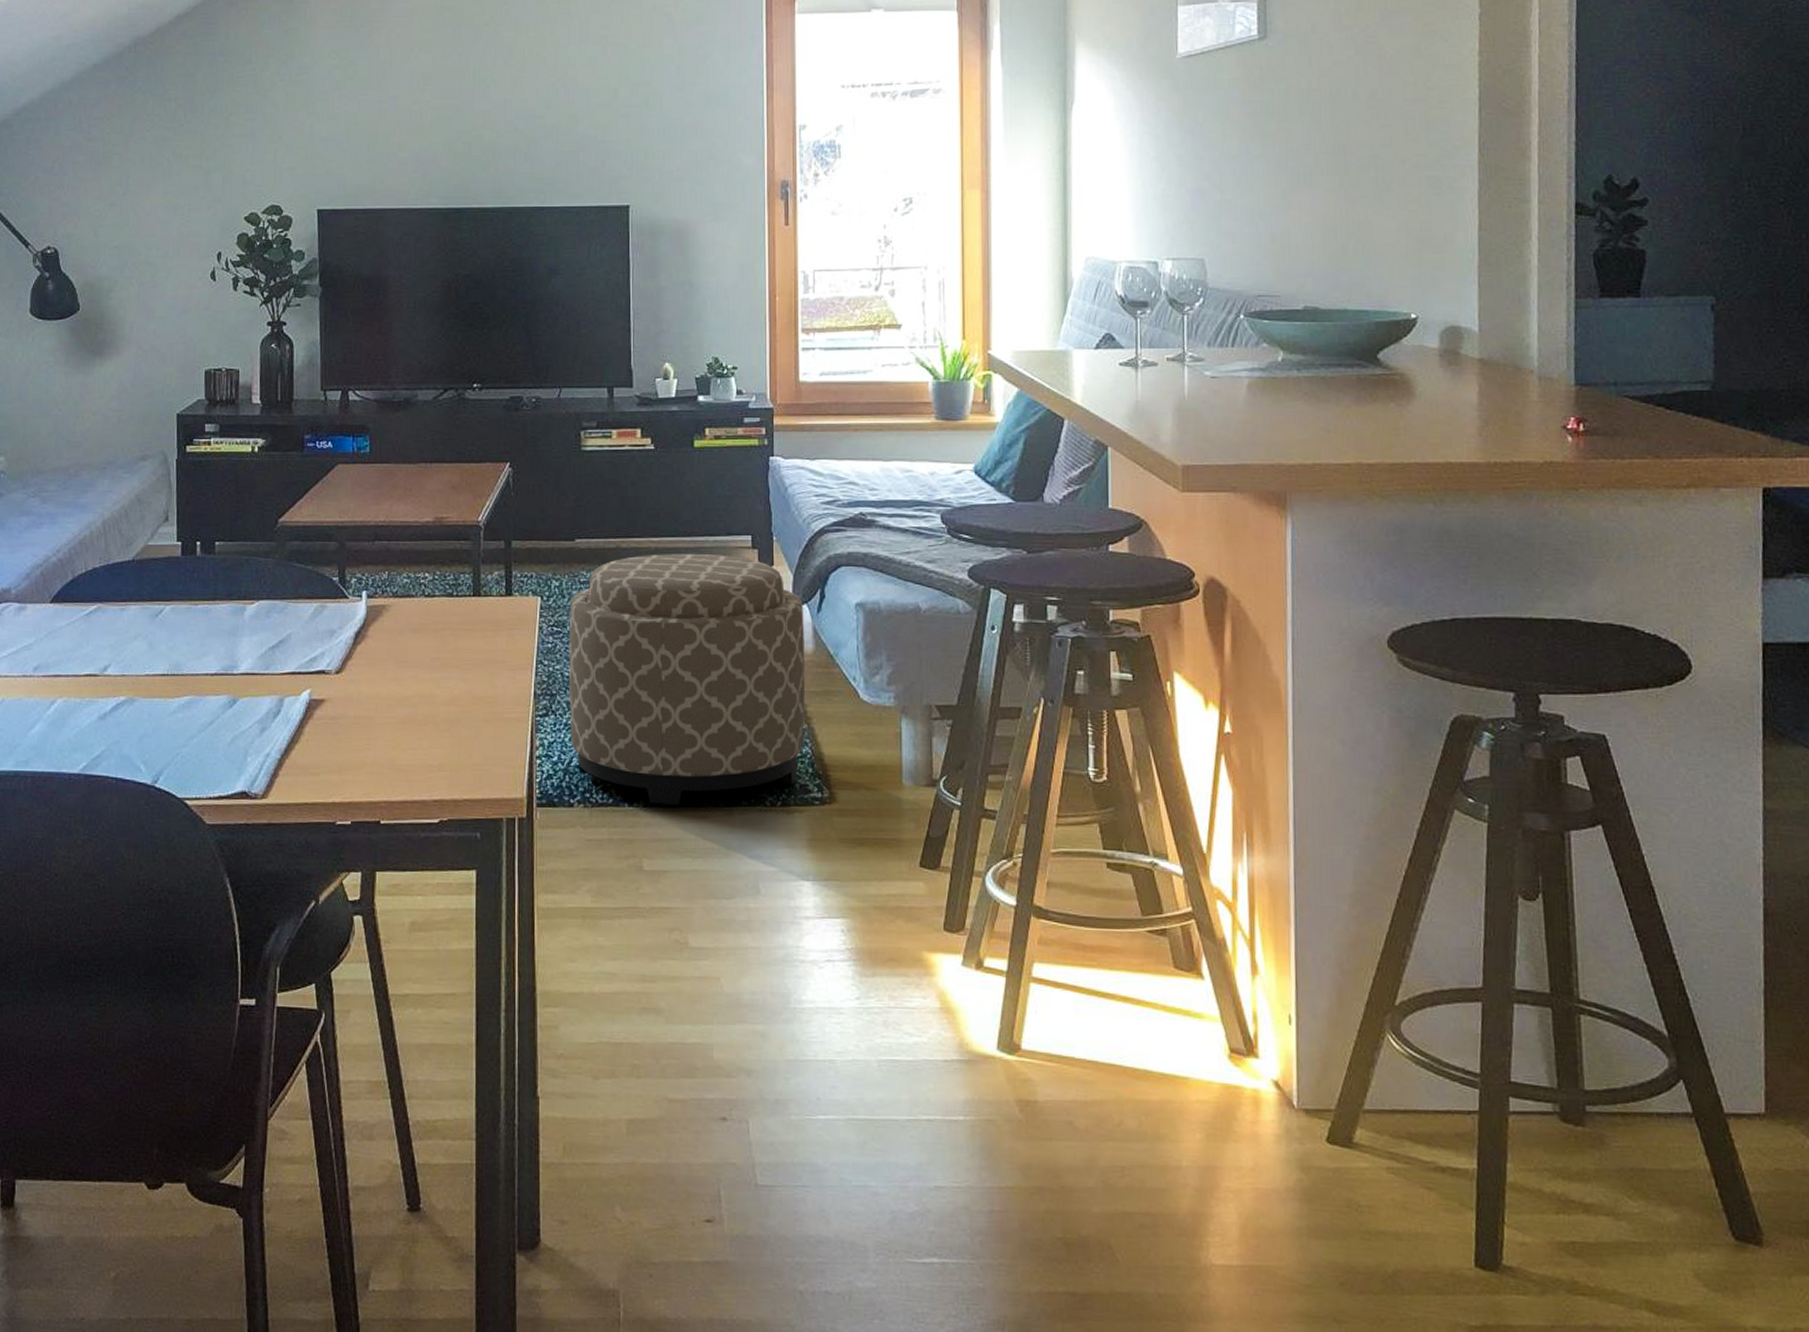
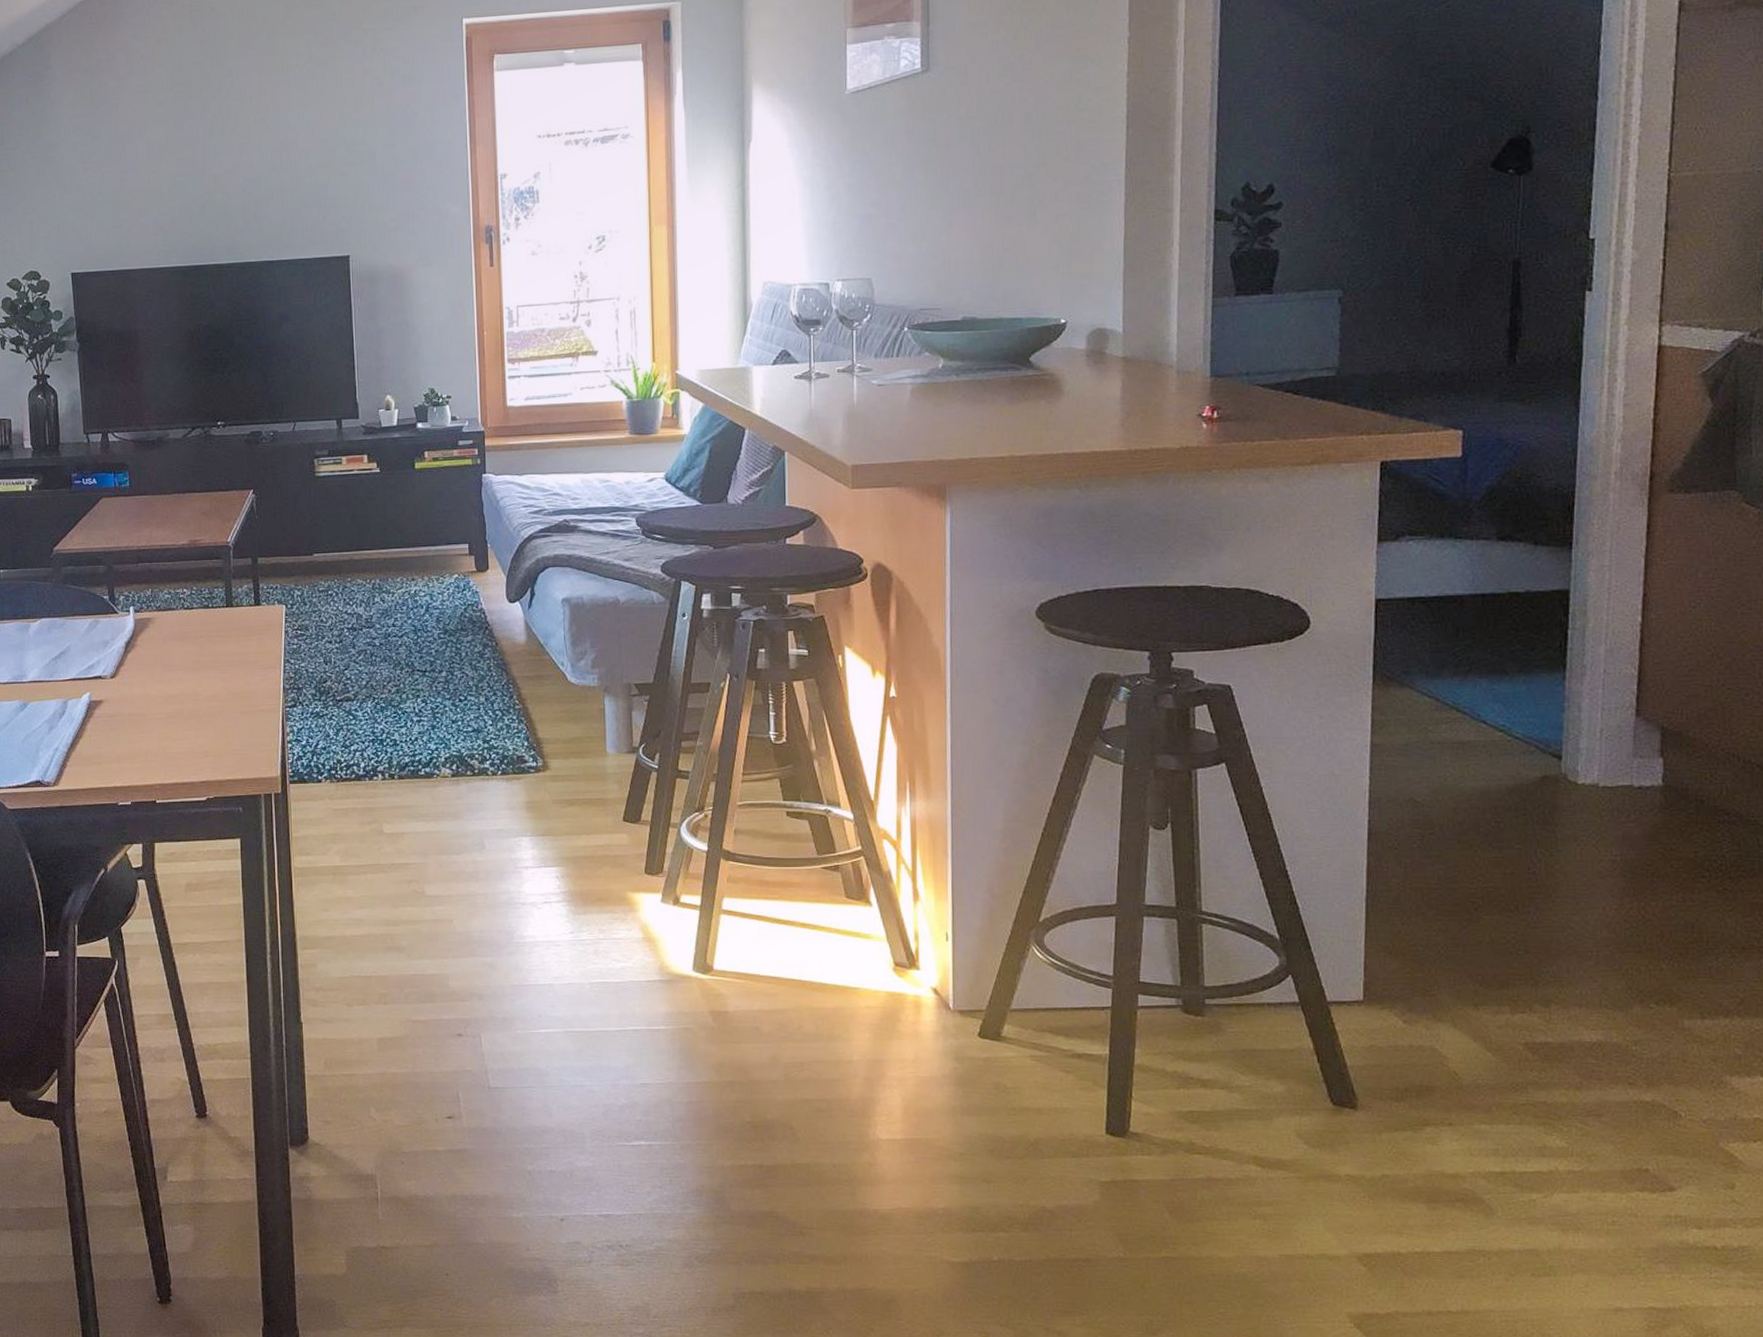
ottoman: present [568,554,805,806] -> none [311,562,520,778]

